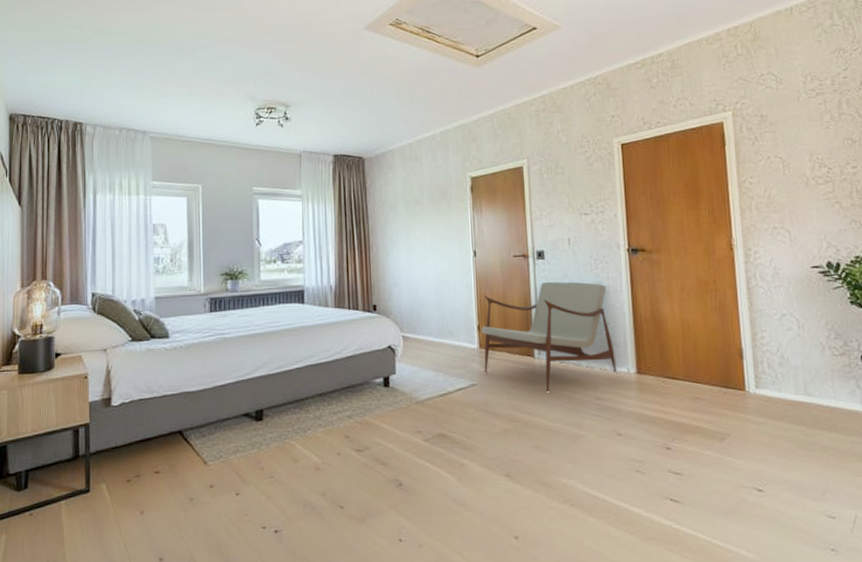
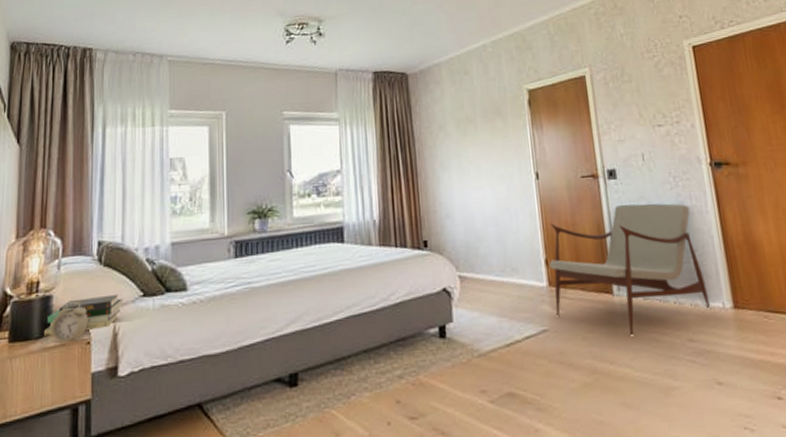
books: none [48,338,115,371] -> present [44,294,124,338]
alarm clock: none [54,343,86,376] -> present [51,302,90,343]

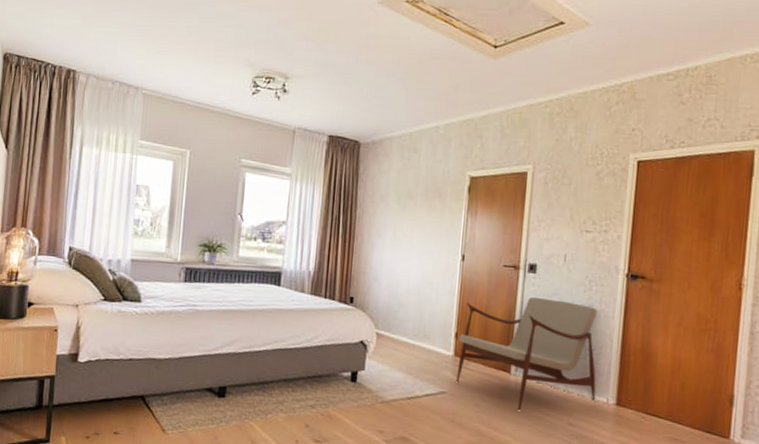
books: present [44,294,124,338] -> none [20,292,87,321]
alarm clock: present [51,302,90,343] -> none [26,294,58,327]

